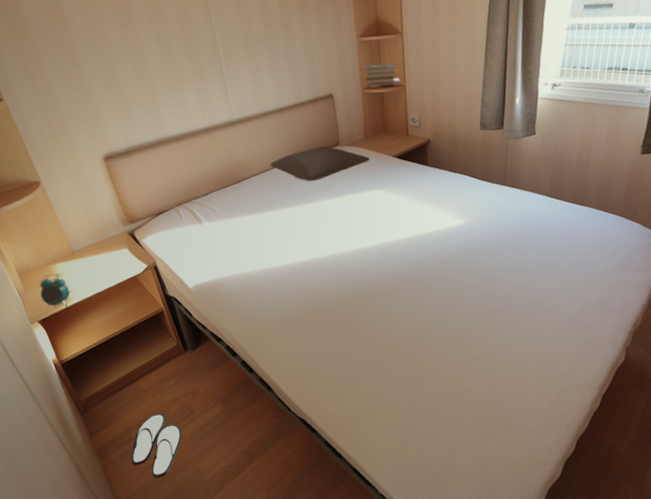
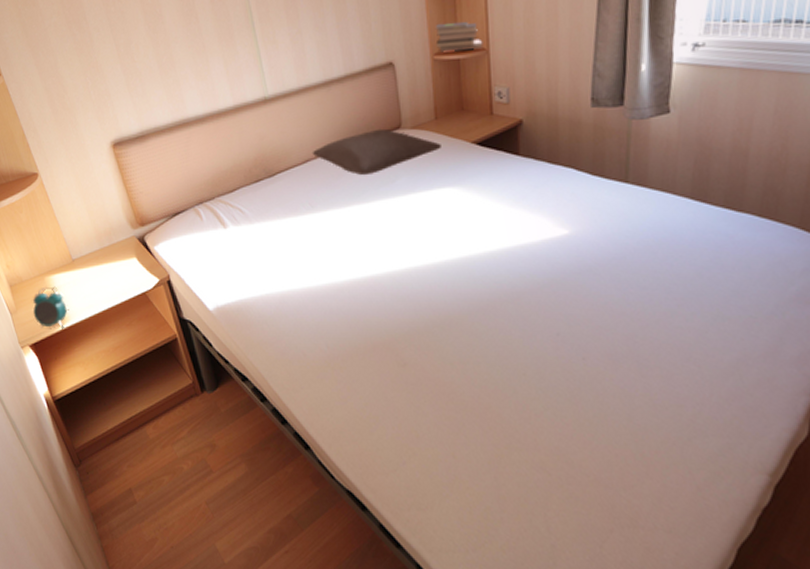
slippers: present [131,413,182,478] -> none [132,471,195,557]

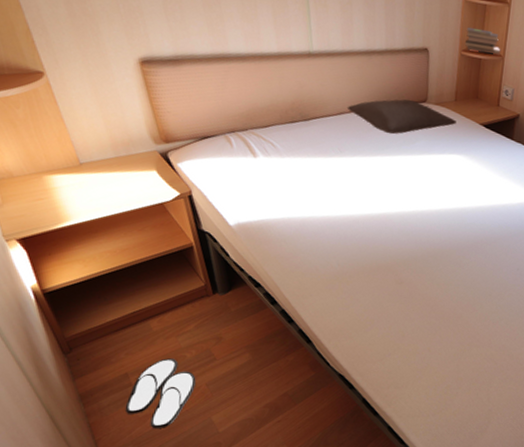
alarm clock: present [33,288,67,328] -> none [24,185,68,226]
slippers: none [132,471,195,557] -> present [125,358,196,429]

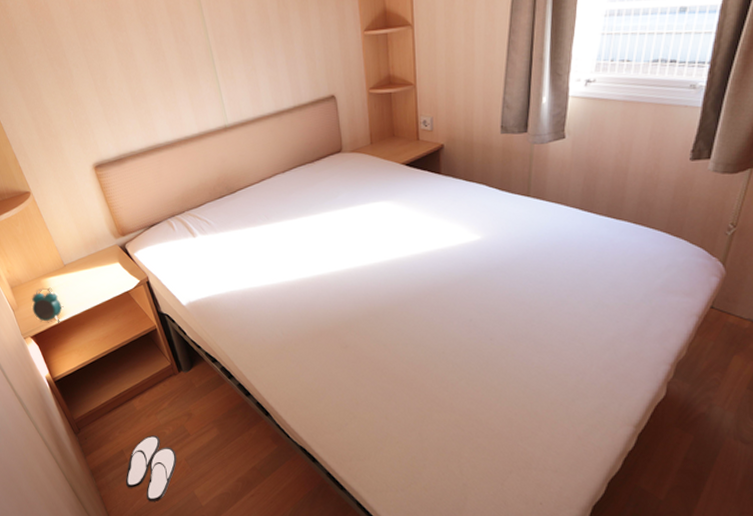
alarm clock: none [24,185,68,226] -> present [32,288,62,322]
pillow: present [347,99,456,134] -> none [266,152,376,192]
books: present [464,27,501,55] -> none [370,59,411,87]

